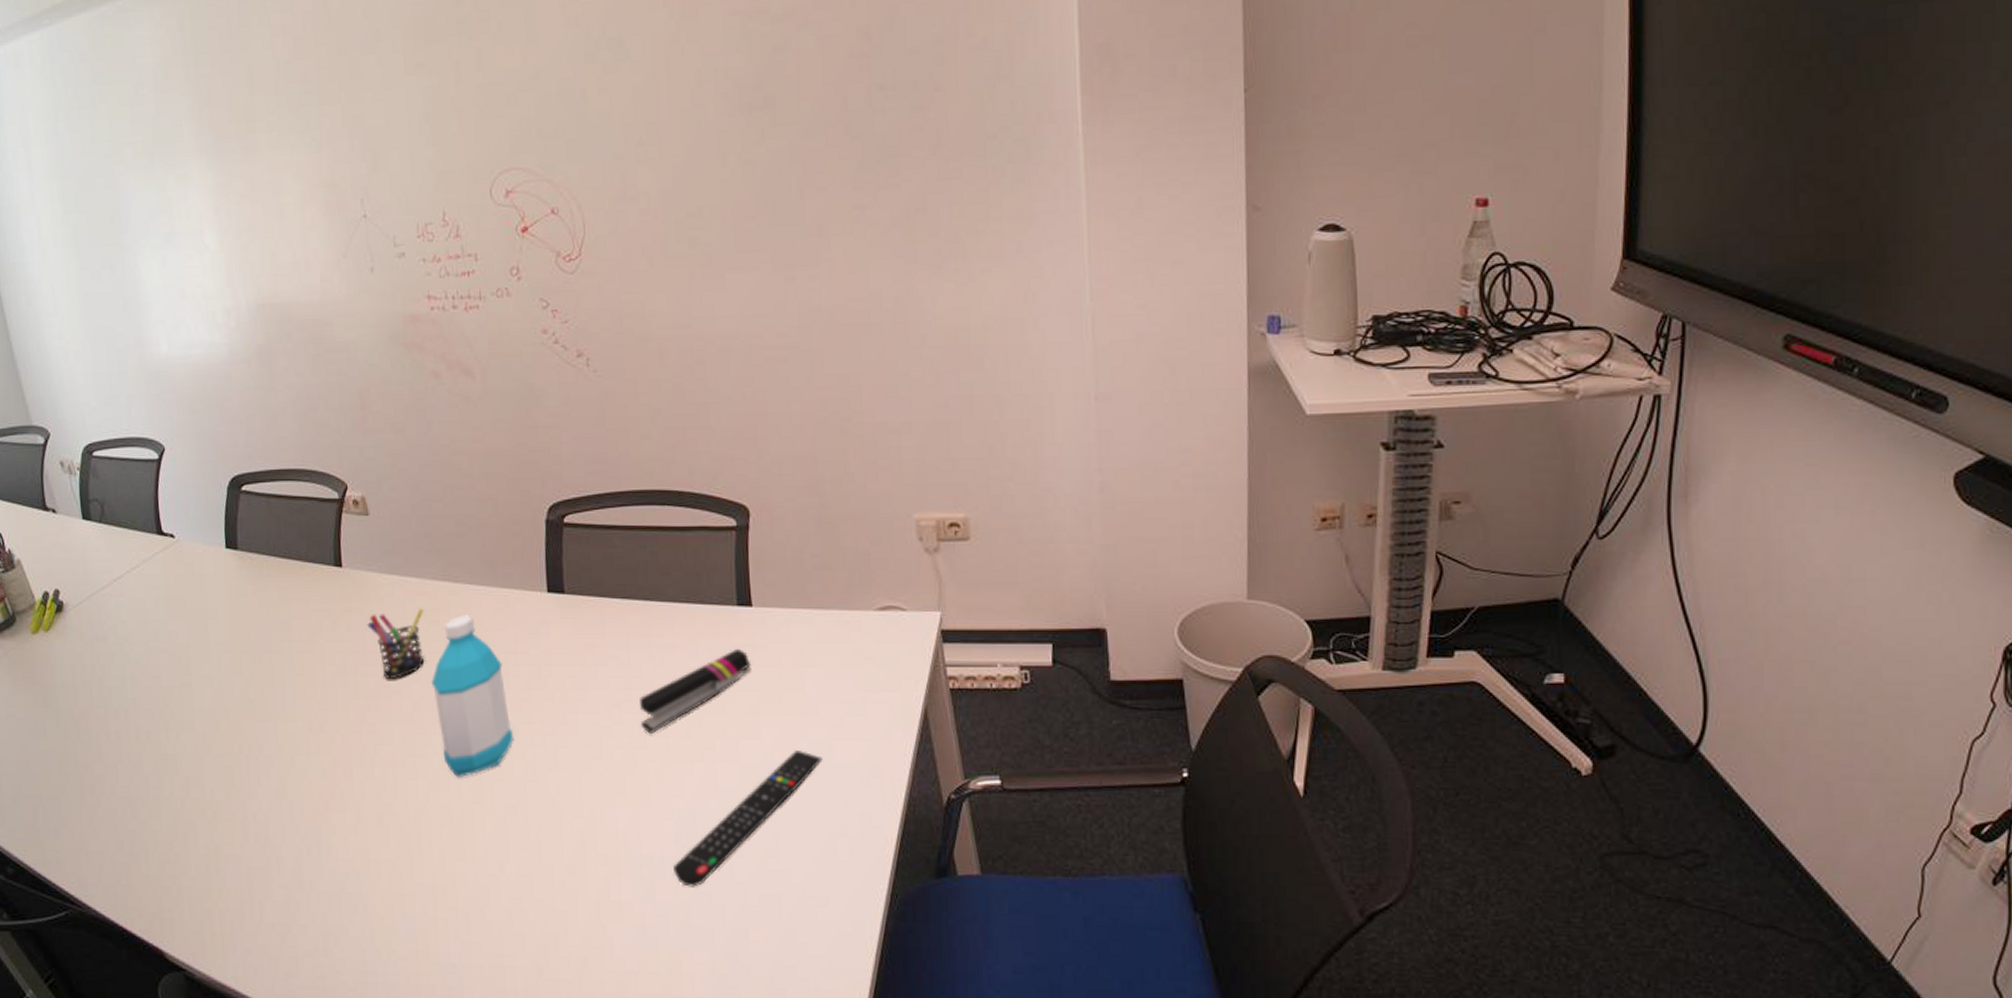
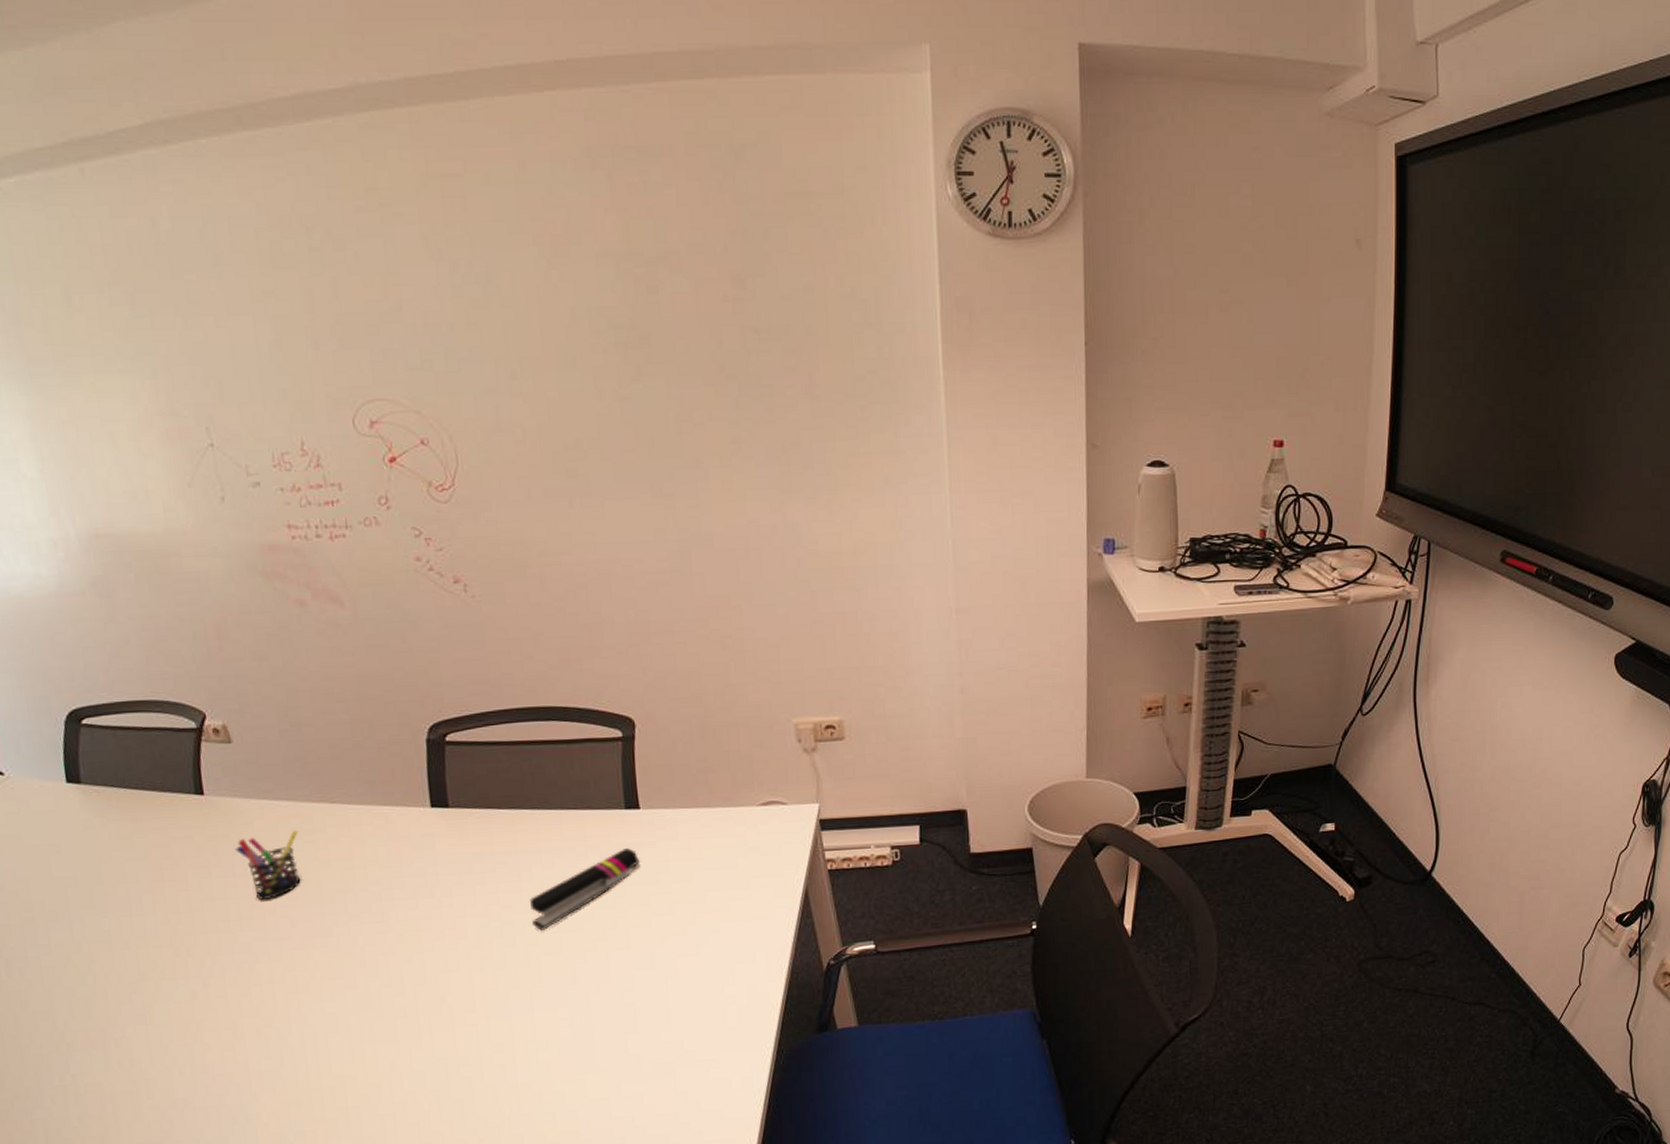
water bottle: present [431,615,514,778] -> none [309,833,401,988]
remote control: present [673,750,823,887] -> none [569,934,711,1064]

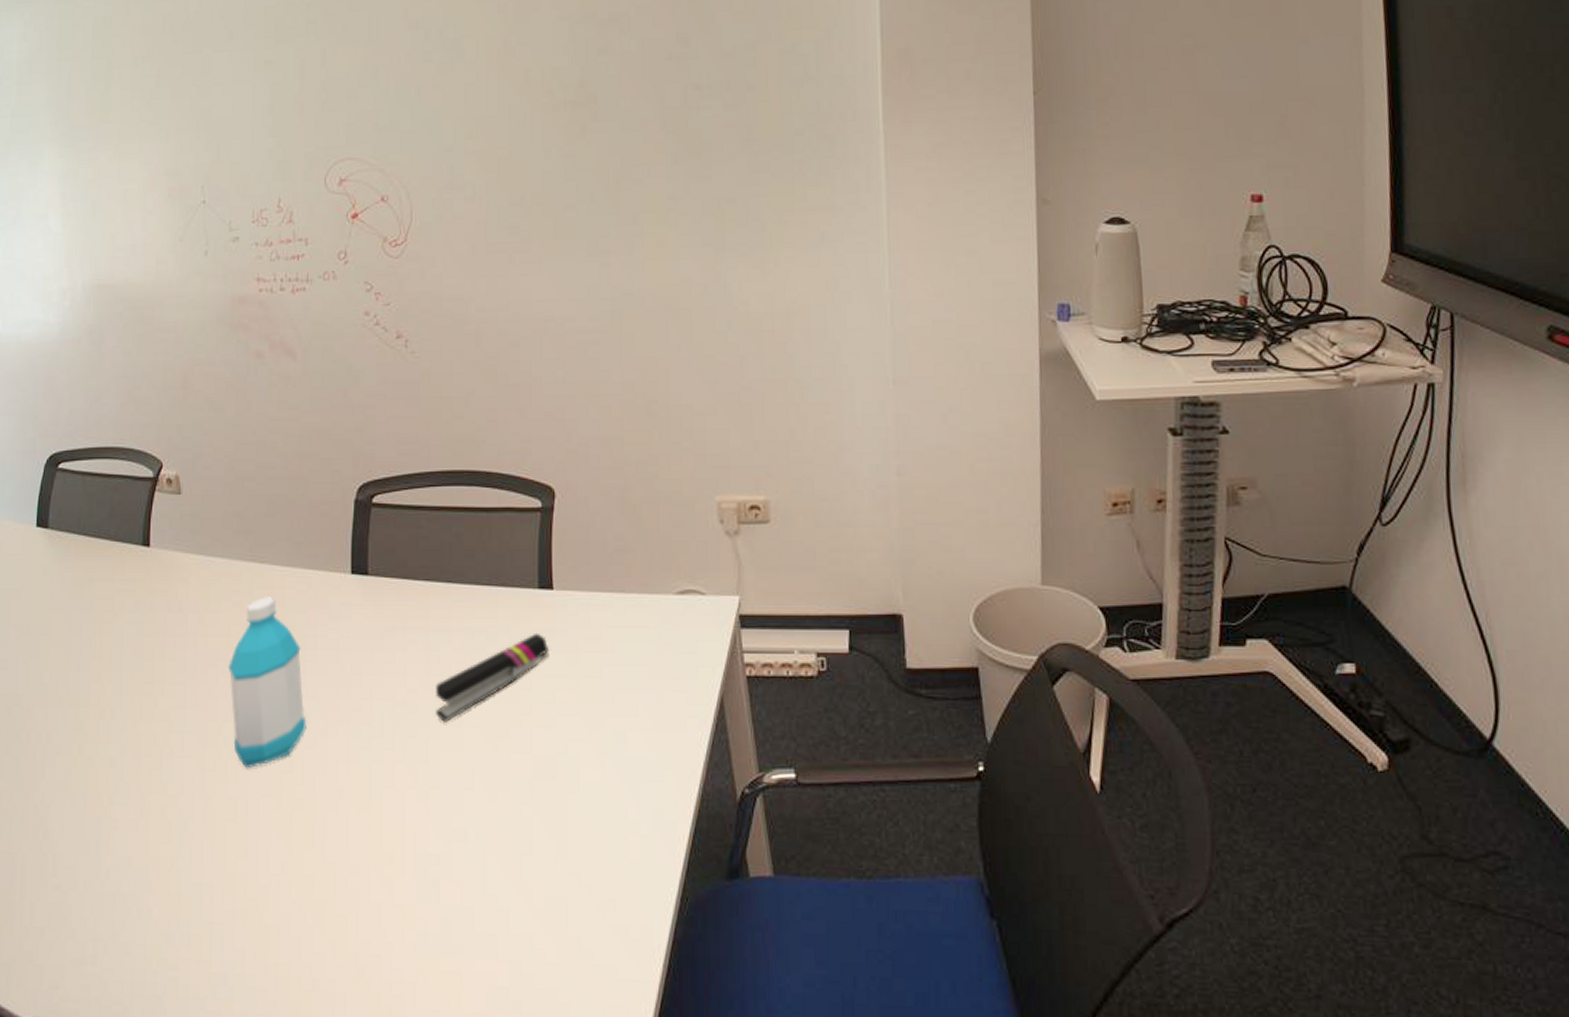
pen holder: present [235,829,302,899] -> none [169,589,227,663]
water bottle: none [309,833,401,988] -> present [228,597,307,769]

